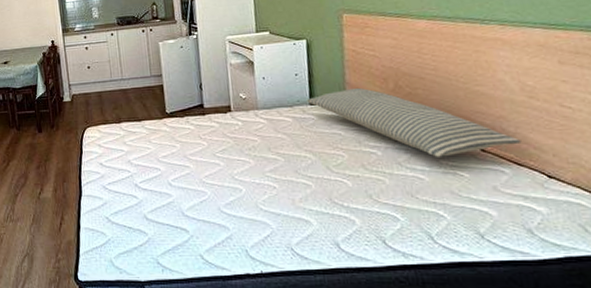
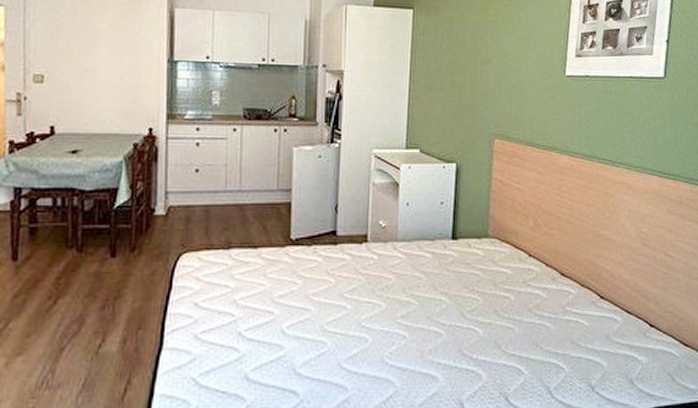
pillow: present [306,87,522,157] -> none [449,223,633,303]

